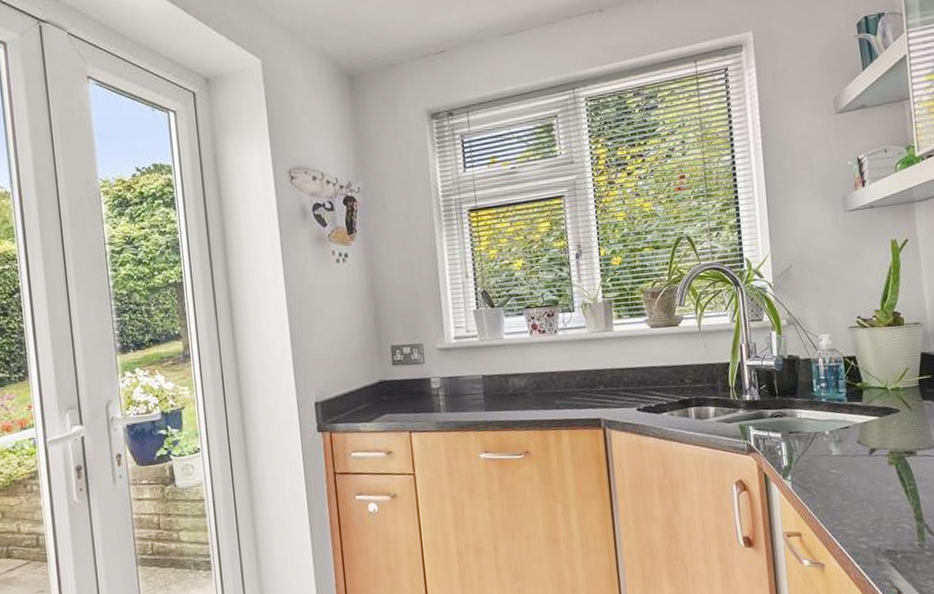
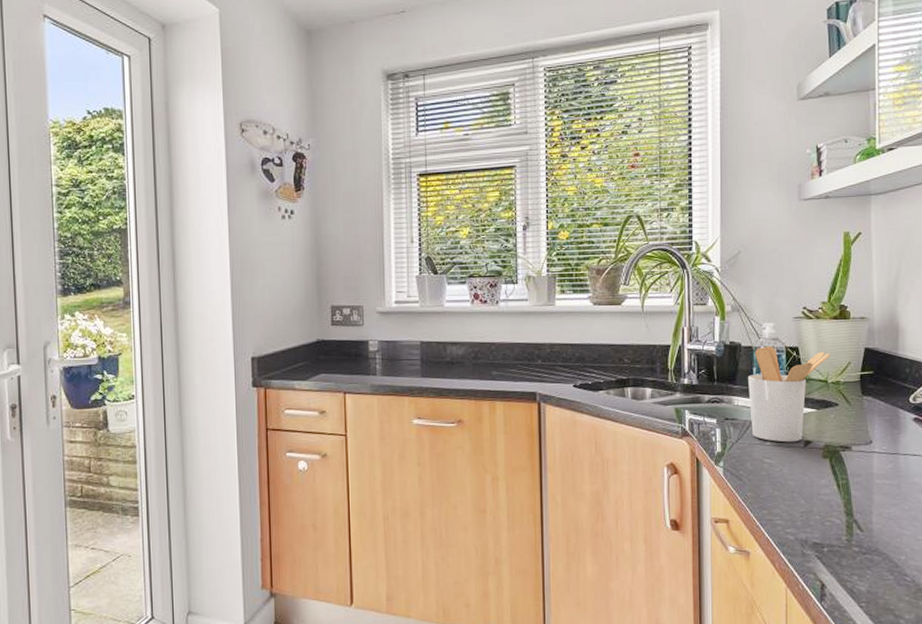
utensil holder: none [809,357,889,452] -> present [748,346,831,443]

